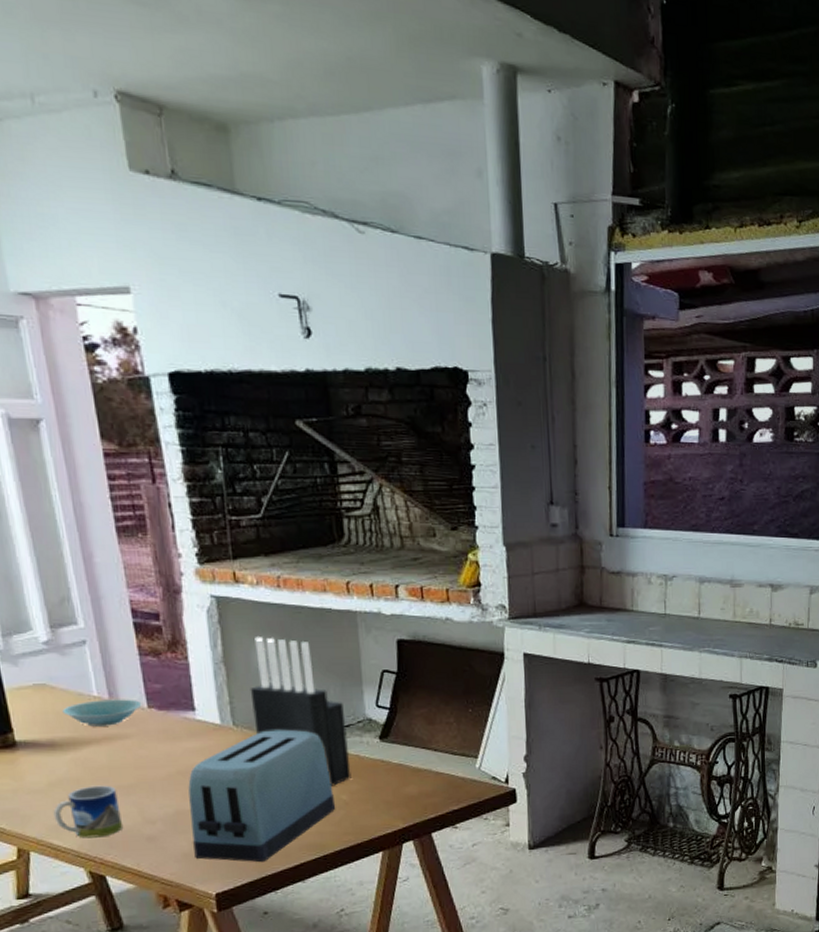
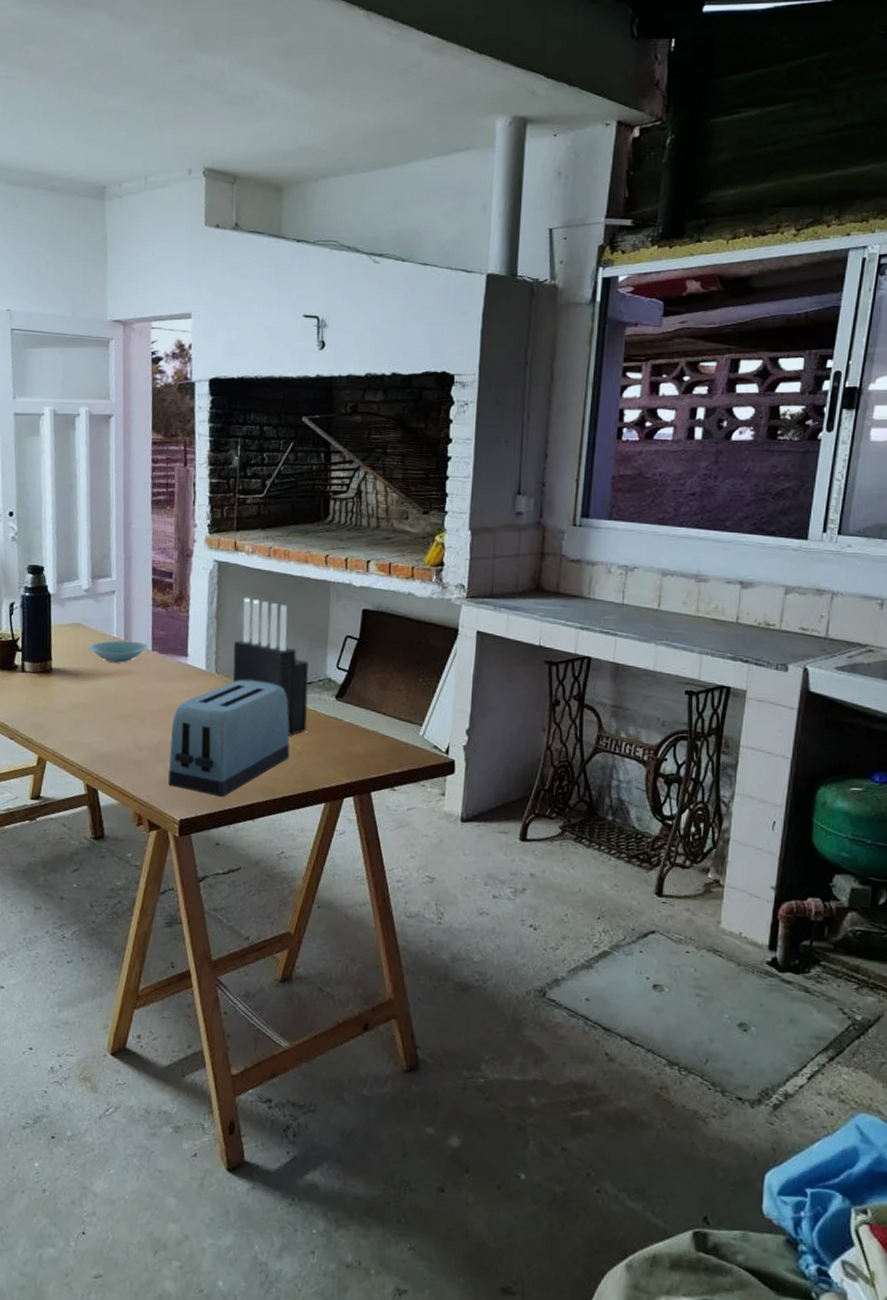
mug: present [53,785,124,838] -> none [68,711,118,757]

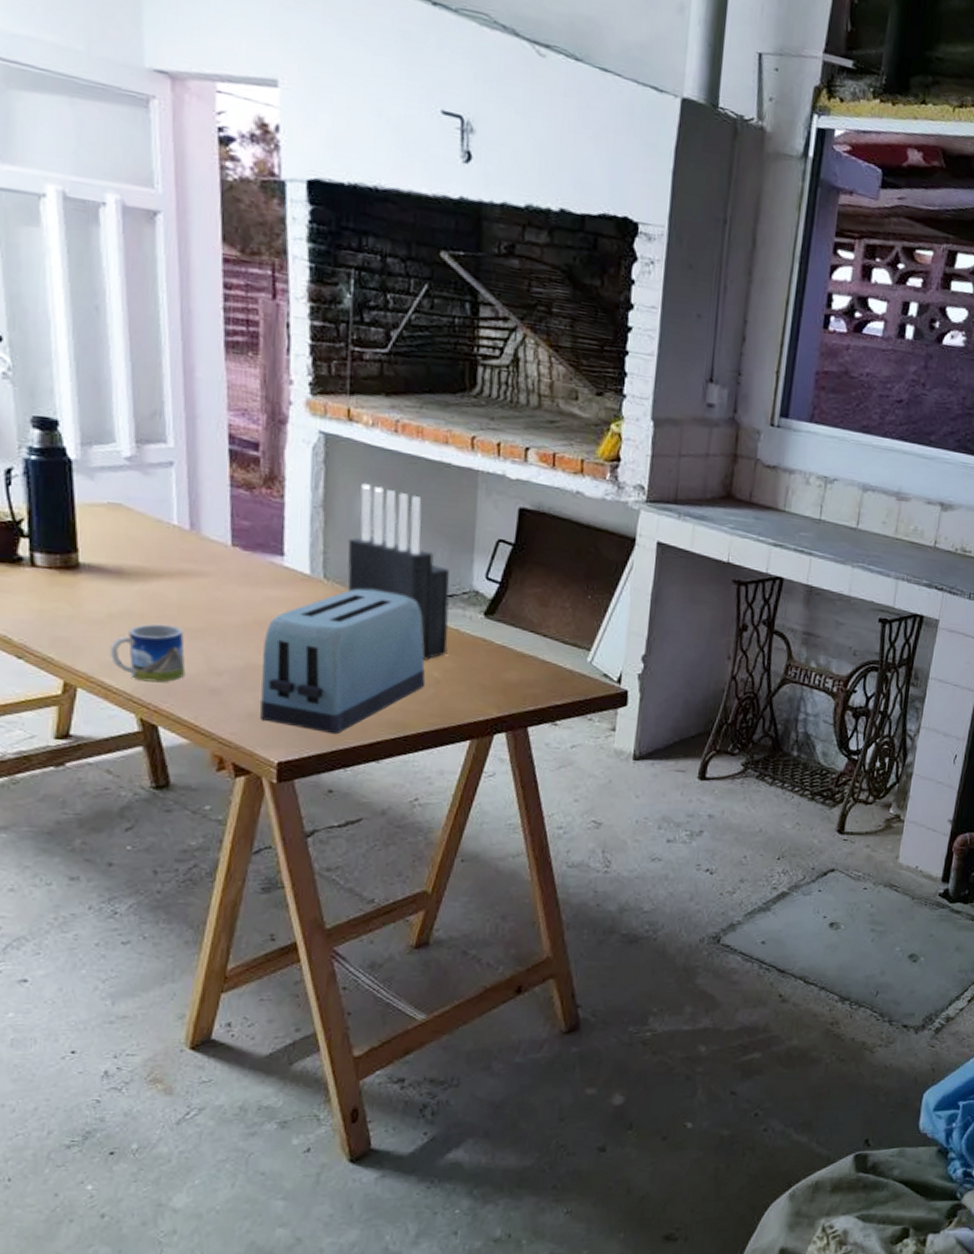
mug: none [68,711,118,757] -> present [109,623,186,683]
bowl: present [89,640,148,663] -> none [136,529,226,561]

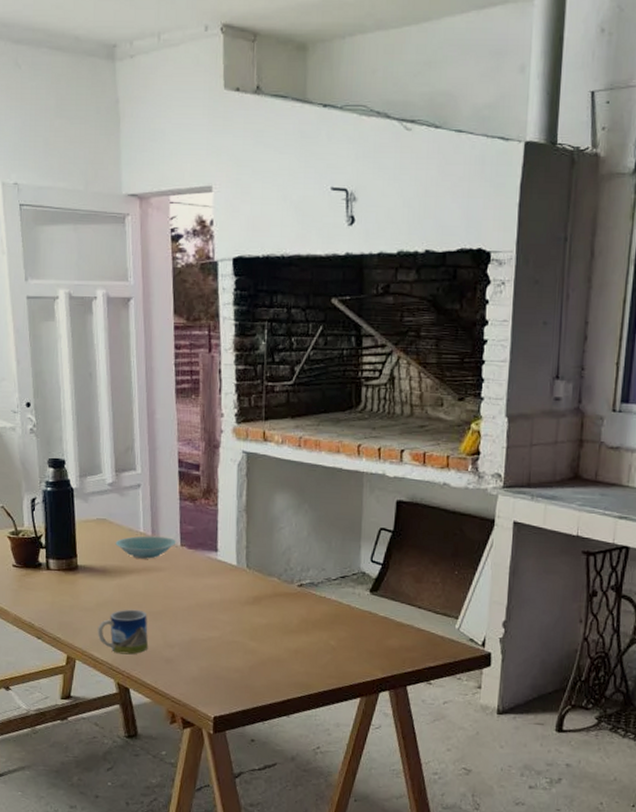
bowl: none [136,529,226,561] -> present [115,536,177,559]
toaster: present [259,588,426,735] -> none [200,574,324,694]
knife block: present [347,484,450,661] -> none [264,490,343,632]

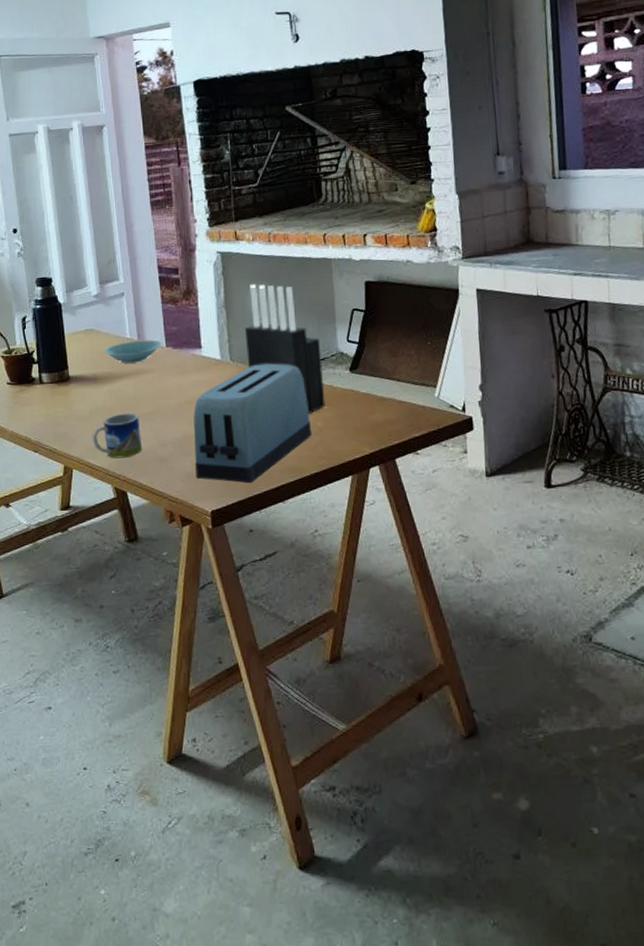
toaster: none [200,574,324,694] -> present [193,363,312,484]
knife block: none [264,490,343,632] -> present [244,284,326,414]

